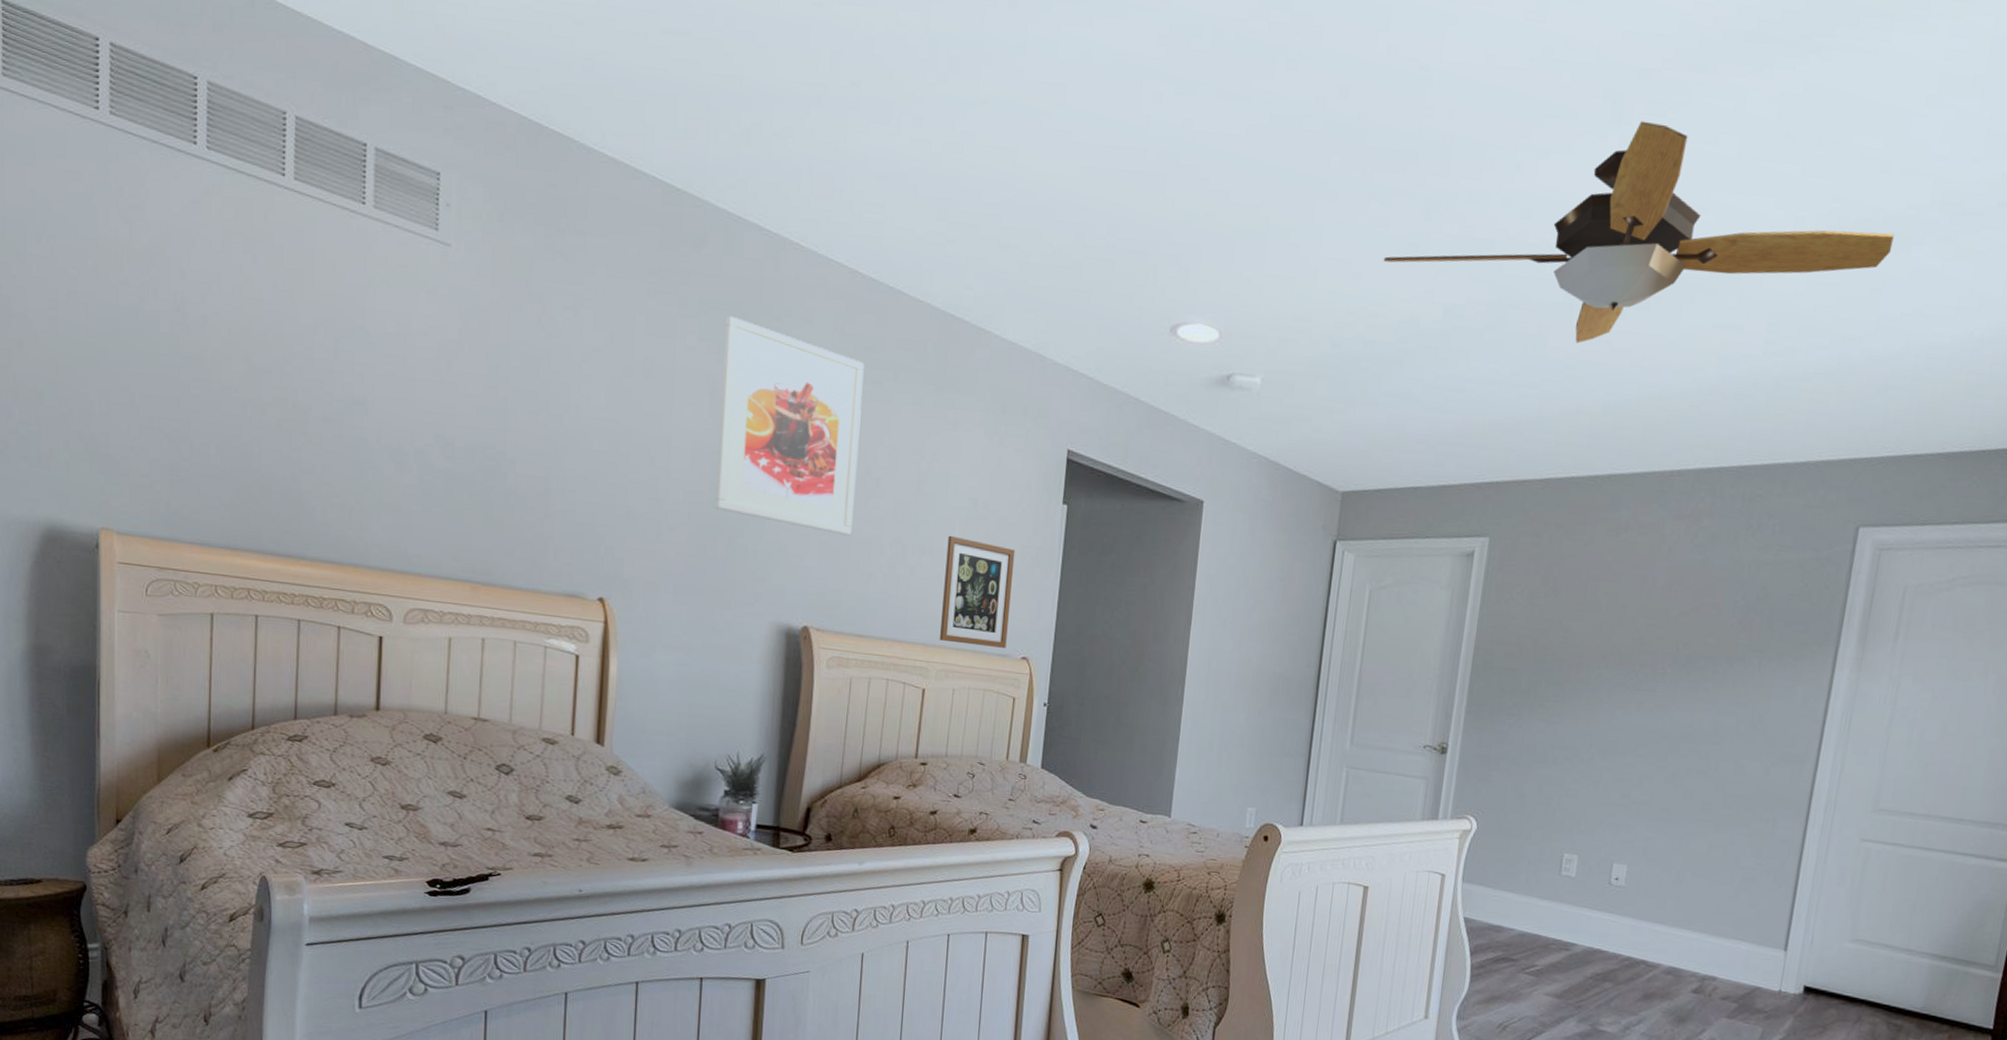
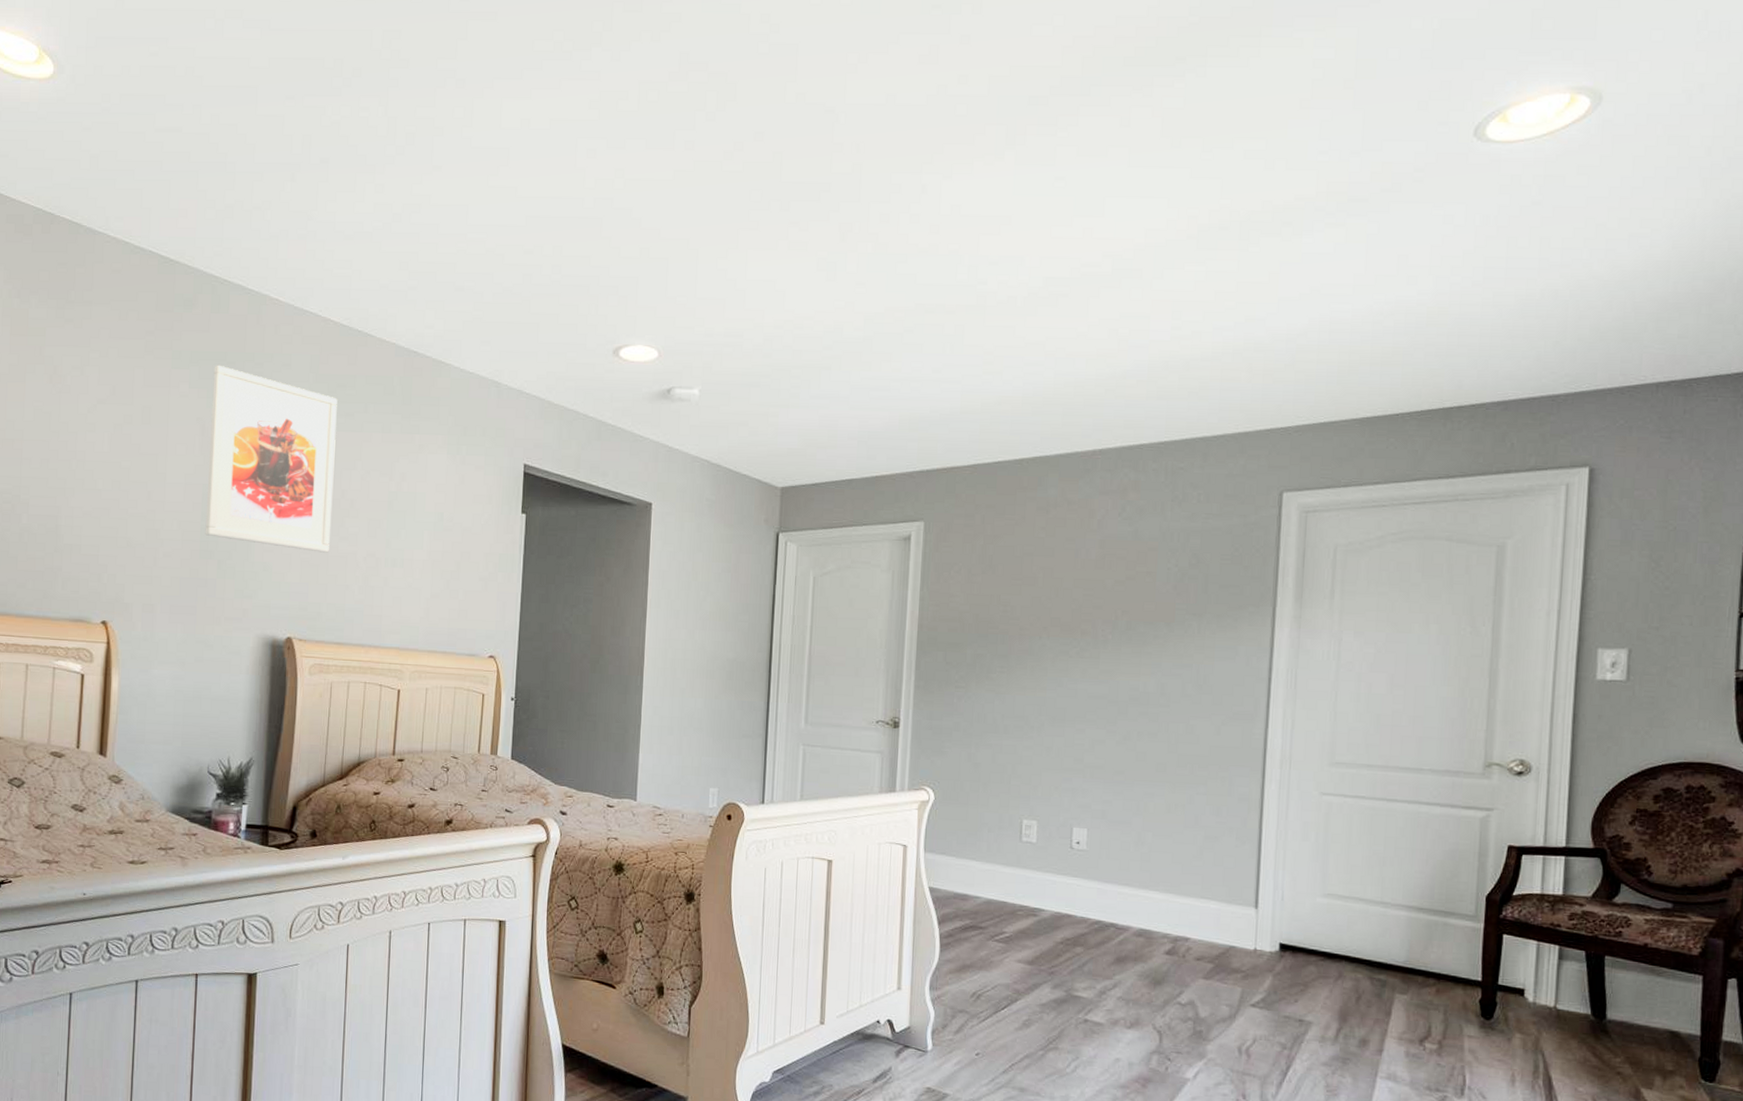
picture frame: present [939,535,1016,648] -> none [411,547,480,648]
ceiling fan: present [1383,120,1894,344] -> none [805,141,1285,340]

